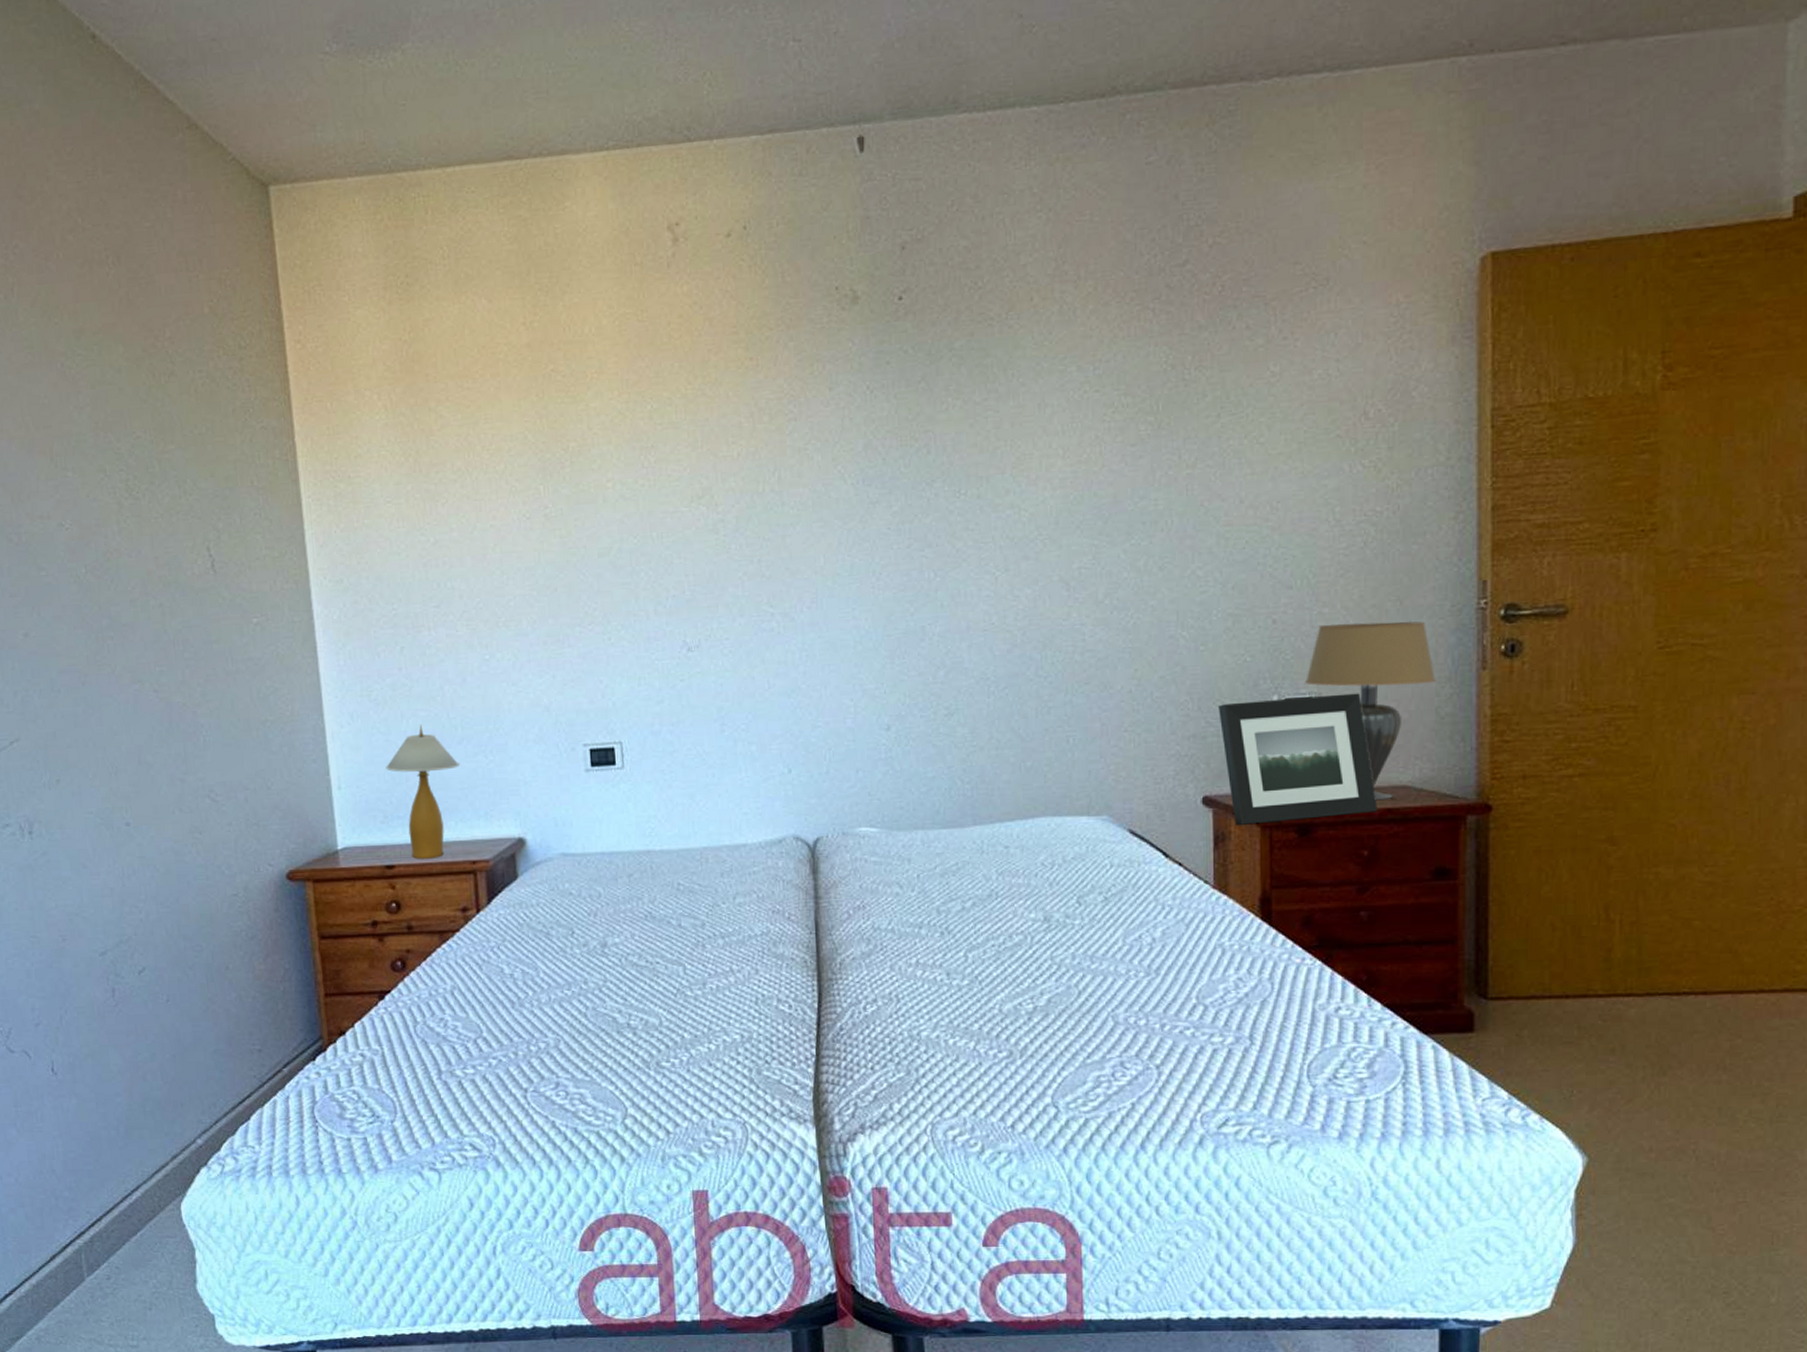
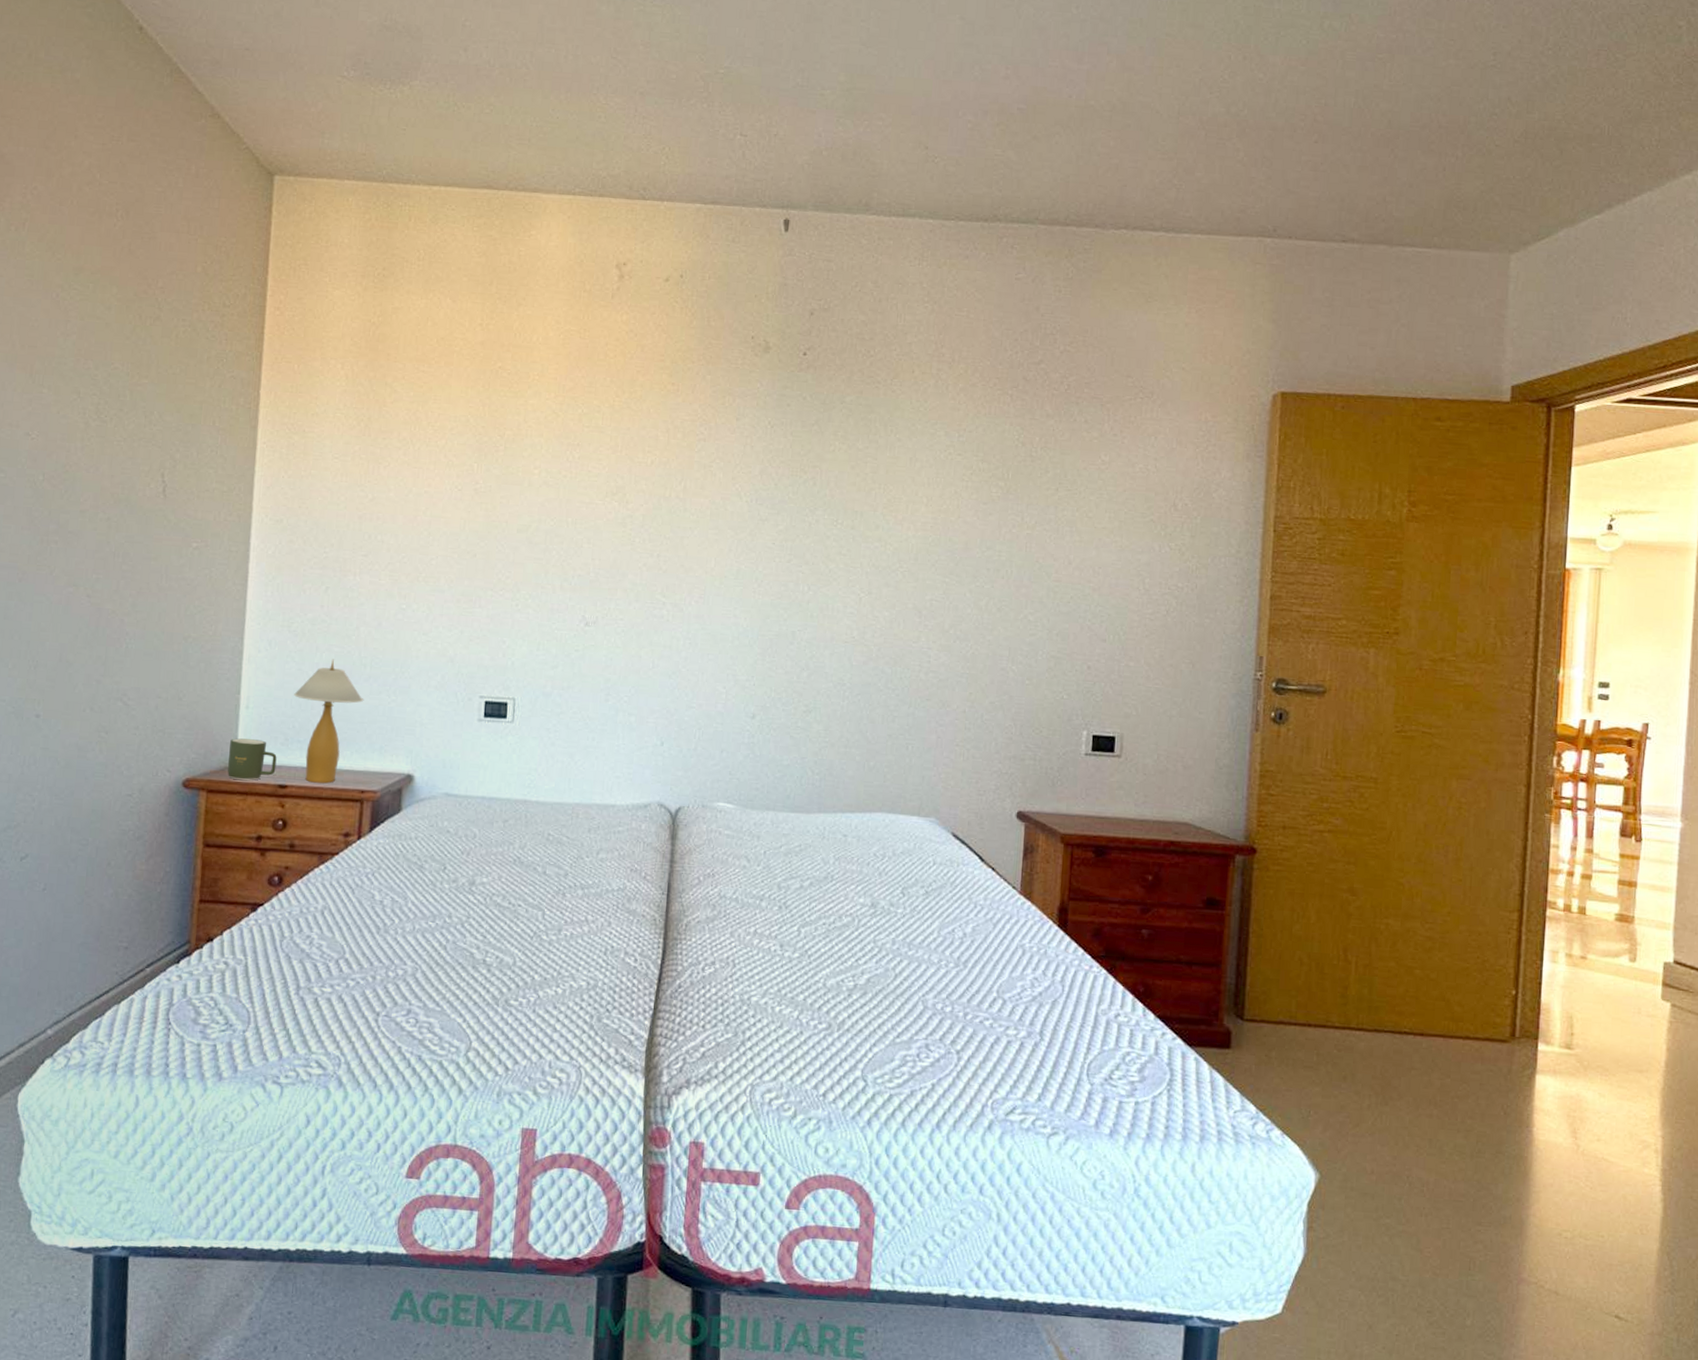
mug: none [328,821,380,866] -> present [227,738,277,781]
picture frame: present [1218,693,1377,826] -> none [1036,732,1163,844]
table lamp: present [1305,621,1437,801] -> none [1111,676,1218,834]

